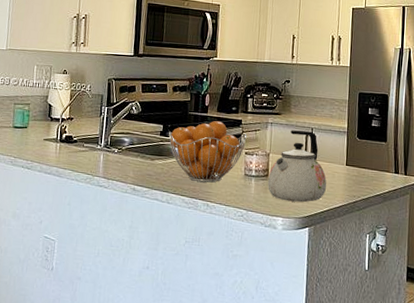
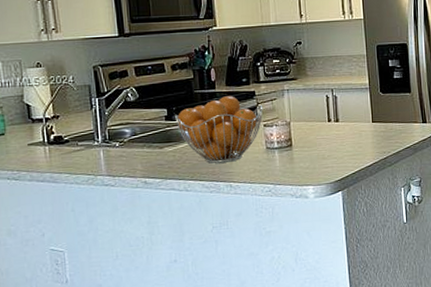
kettle: present [267,130,327,203] -> none [291,93,354,169]

